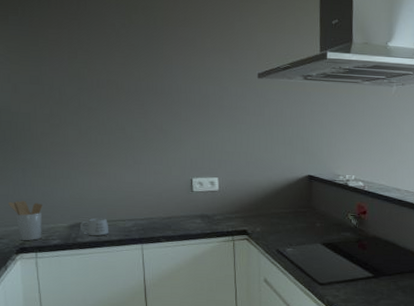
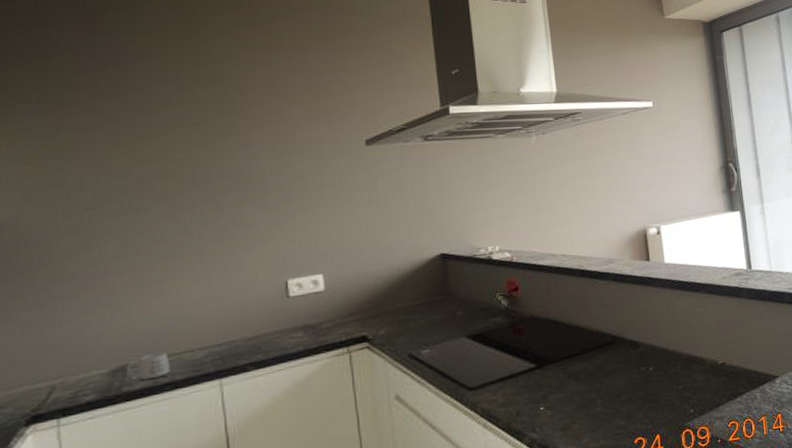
utensil holder: present [9,201,43,241] -> none [14,347,68,406]

